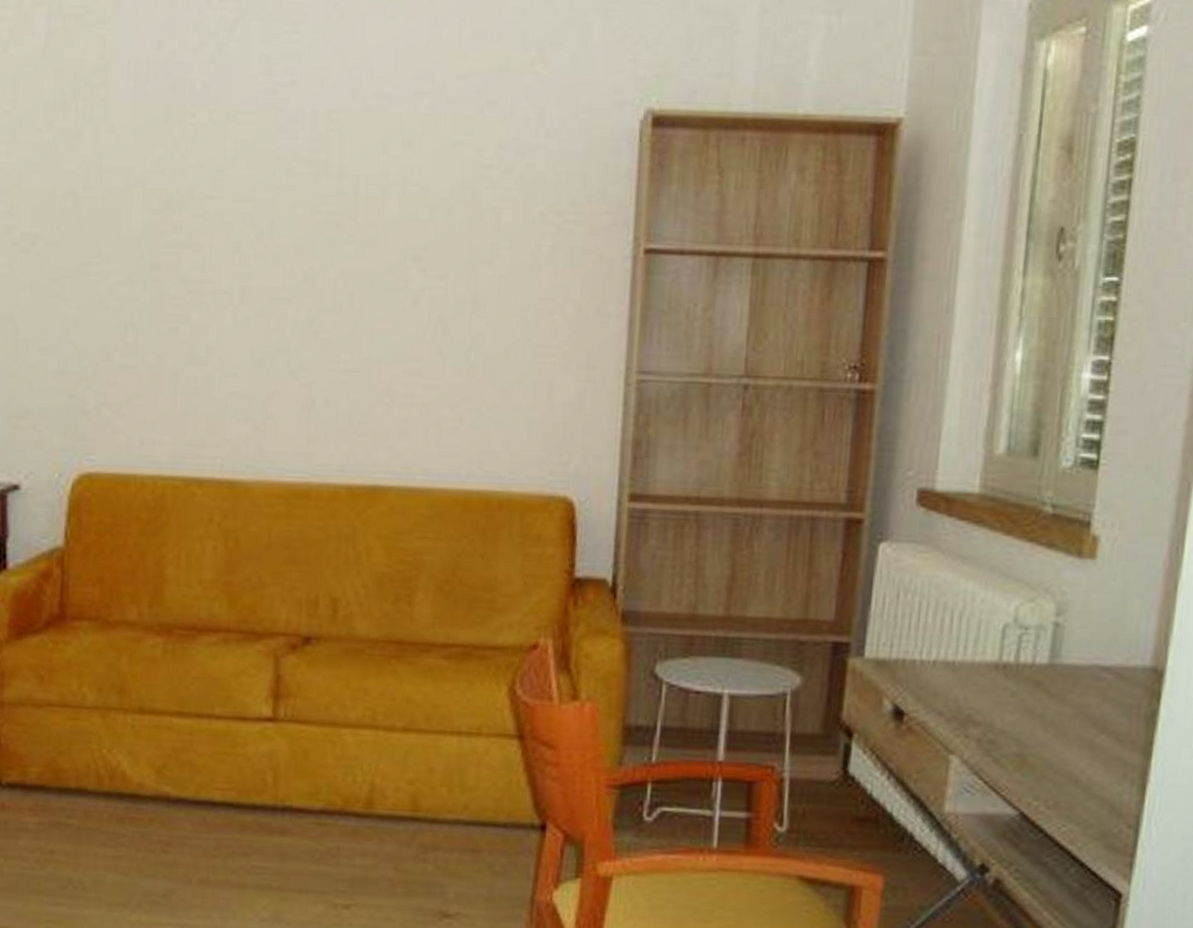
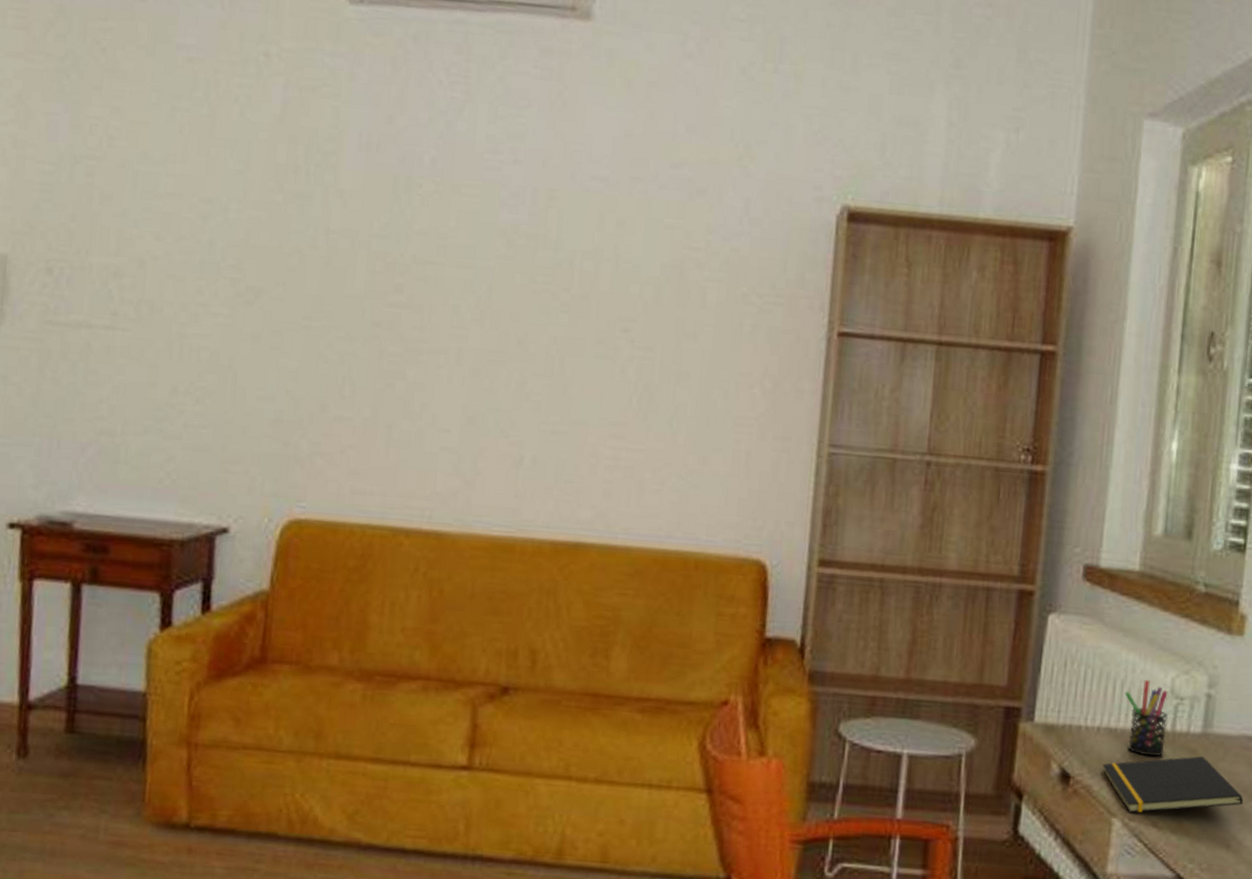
notepad: none [939,688,1095,750] -> present [1102,756,1244,813]
pen holder: none [963,609,1011,690] -> present [1124,679,1168,757]

